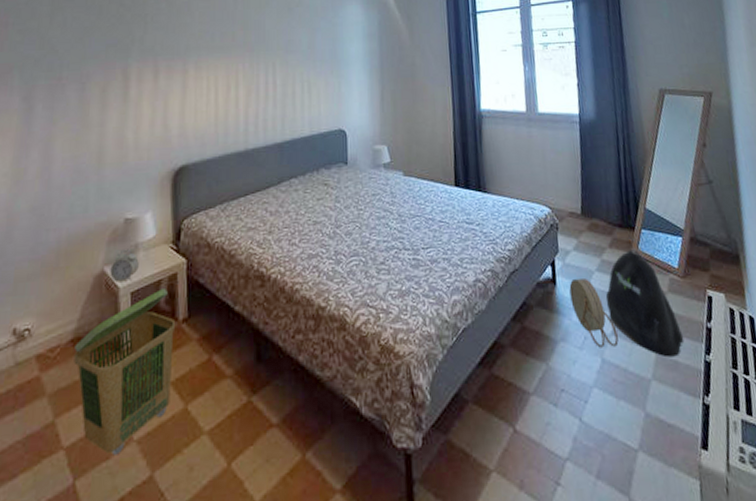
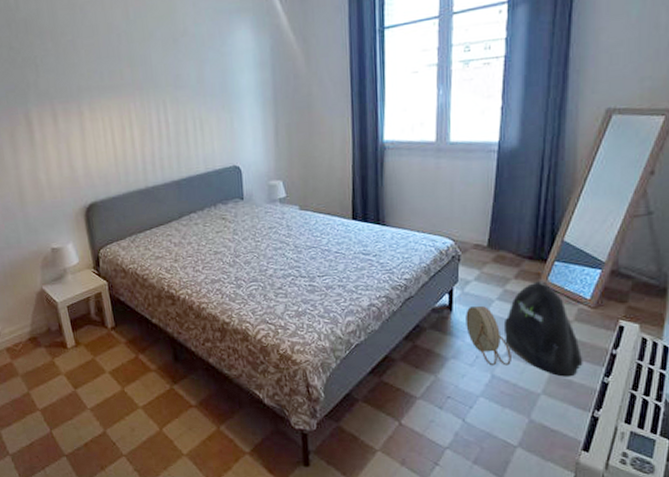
laundry basket: present [73,289,176,455] -> none [32,304,111,417]
alarm clock: present [110,249,139,282] -> none [47,273,70,298]

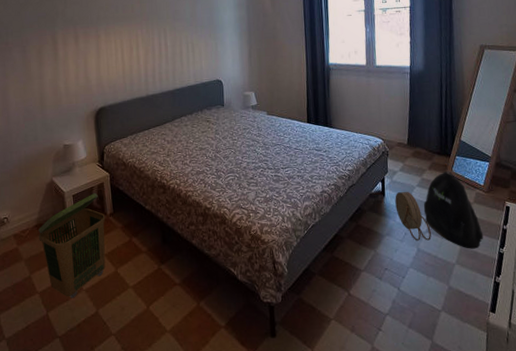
laundry basket: none [32,304,111,417] -> present [38,193,106,298]

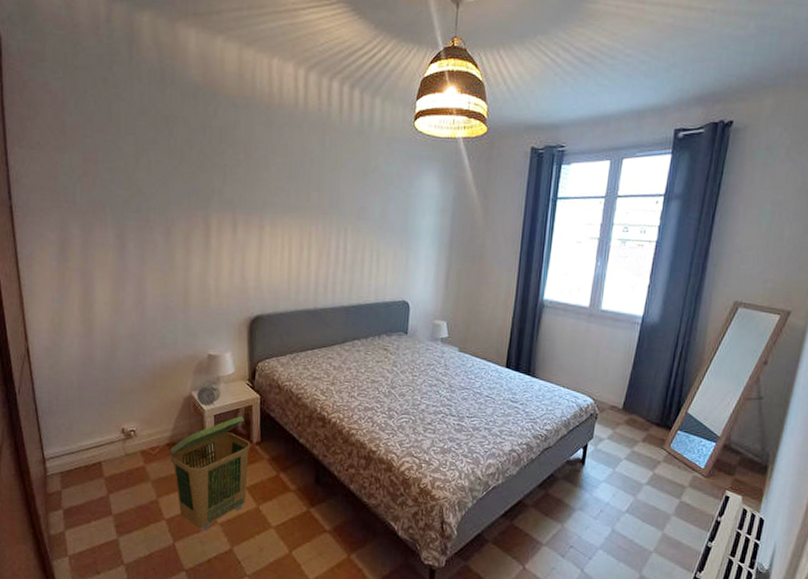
alarm clock: none [57,166,76,188] -> present [197,380,220,406]
handbag: present [395,192,431,241] -> none [594,463,632,522]
backpack: present [423,171,484,249] -> none [627,446,693,538]

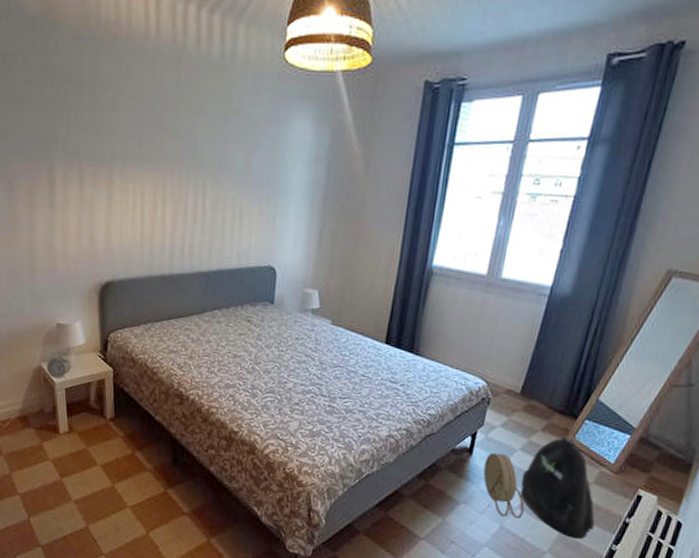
laundry basket: present [170,416,251,531] -> none [22,390,104,507]
handbag: none [594,463,632,522] -> present [483,453,525,519]
backpack: none [627,446,693,538] -> present [520,437,596,539]

